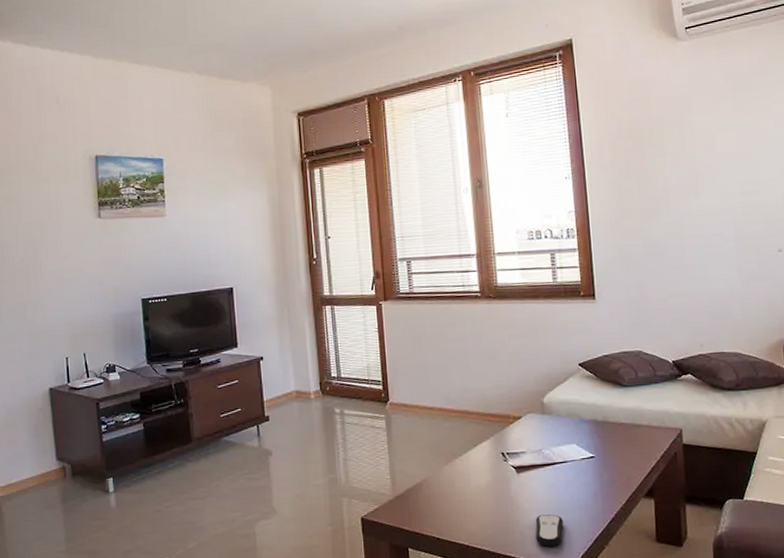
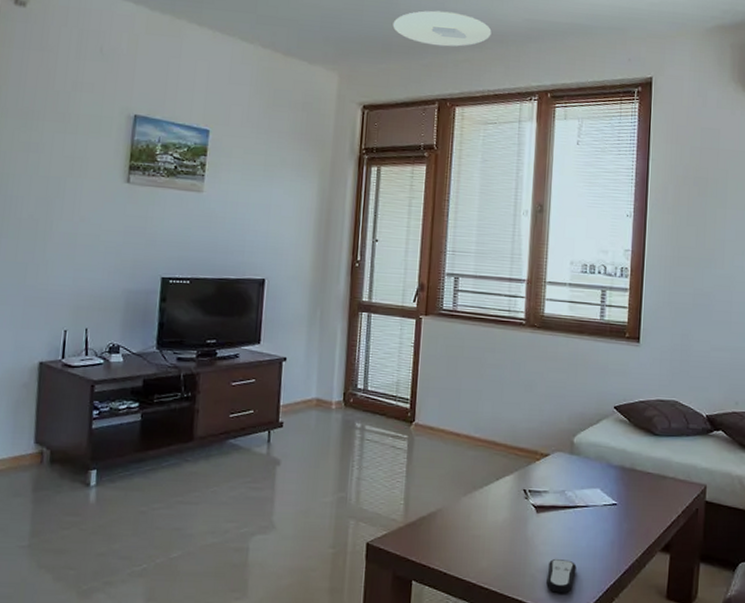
ceiling light: none [313,9,408,46] -> present [392,10,492,47]

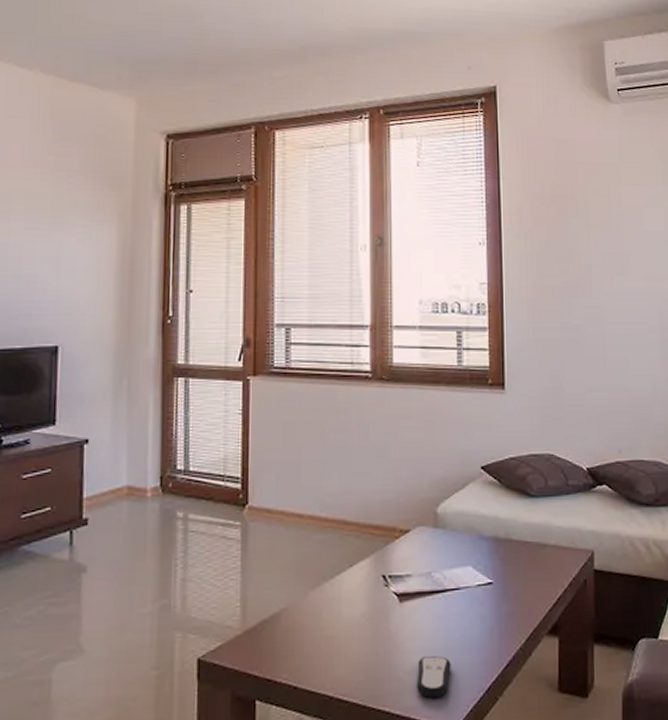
ceiling light: present [392,10,492,47] -> none [197,22,311,63]

